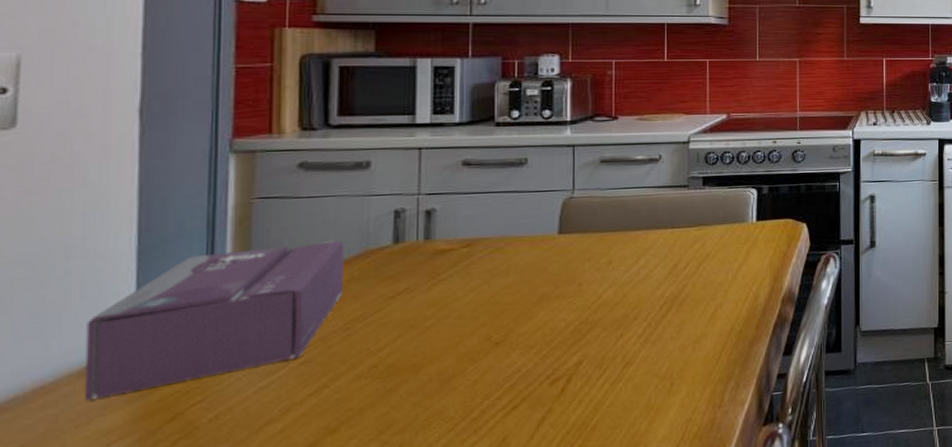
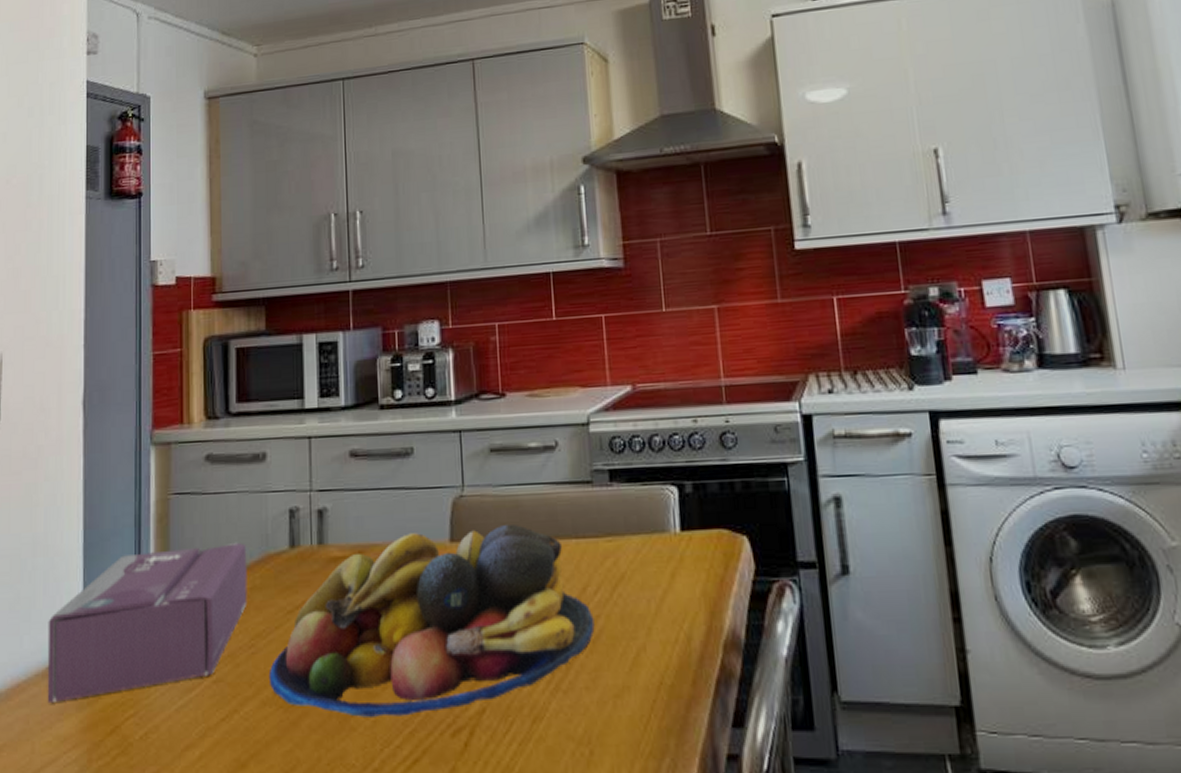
fruit bowl: none [365,218,682,379] -> present [268,523,595,717]

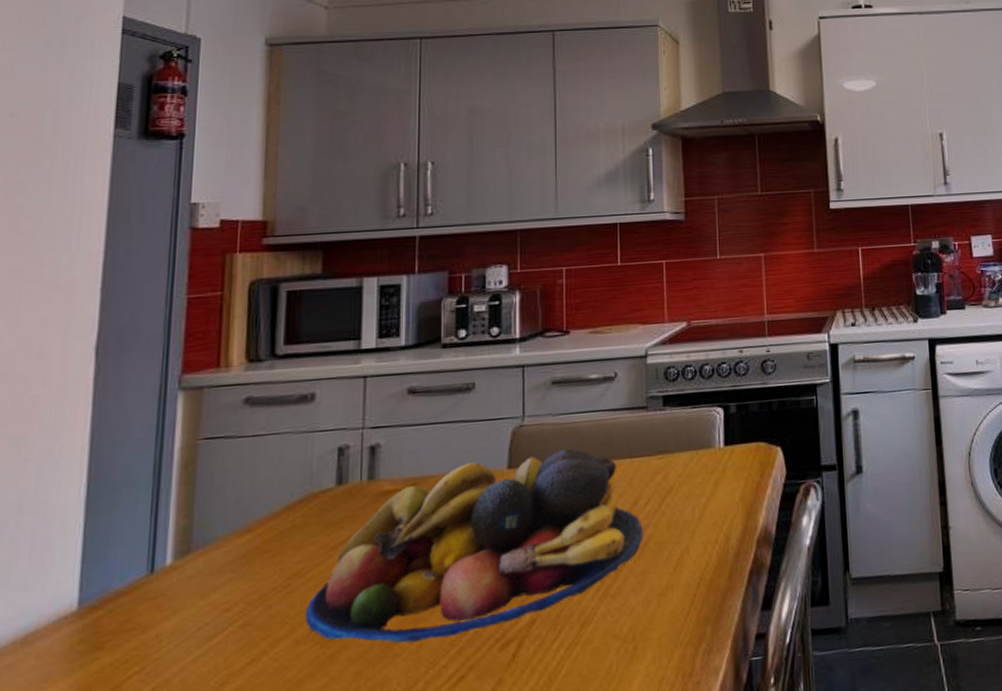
tissue box: present [47,542,248,704] -> none [25,483,287,673]

